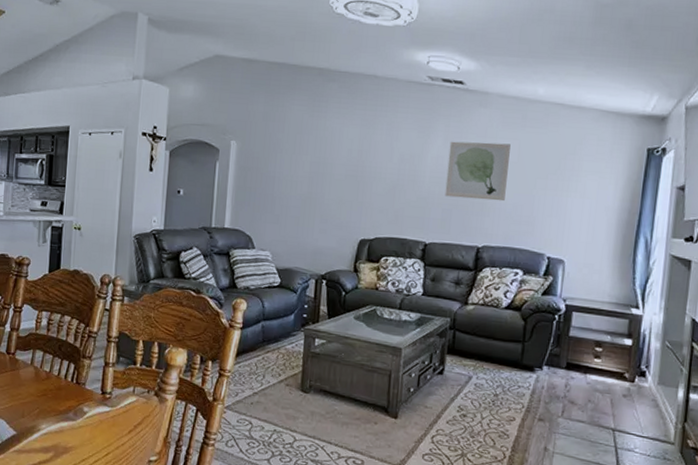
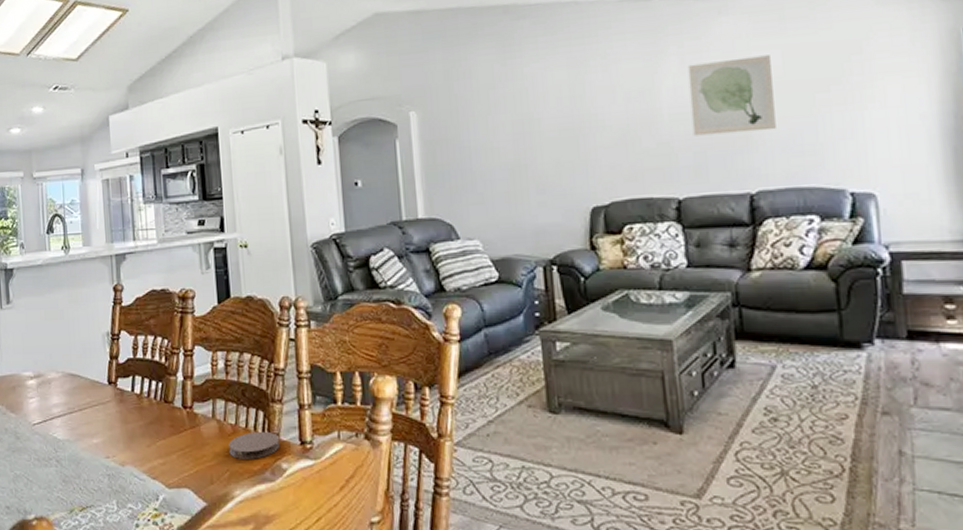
coaster: none [41,379,85,402] -> present [229,431,280,459]

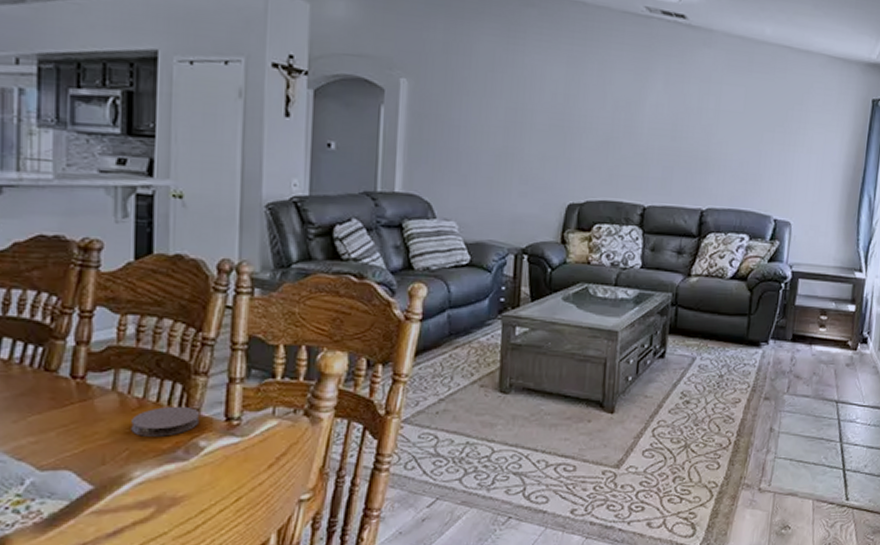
wall art: present [687,55,776,136] -> none [665,86,736,157]

